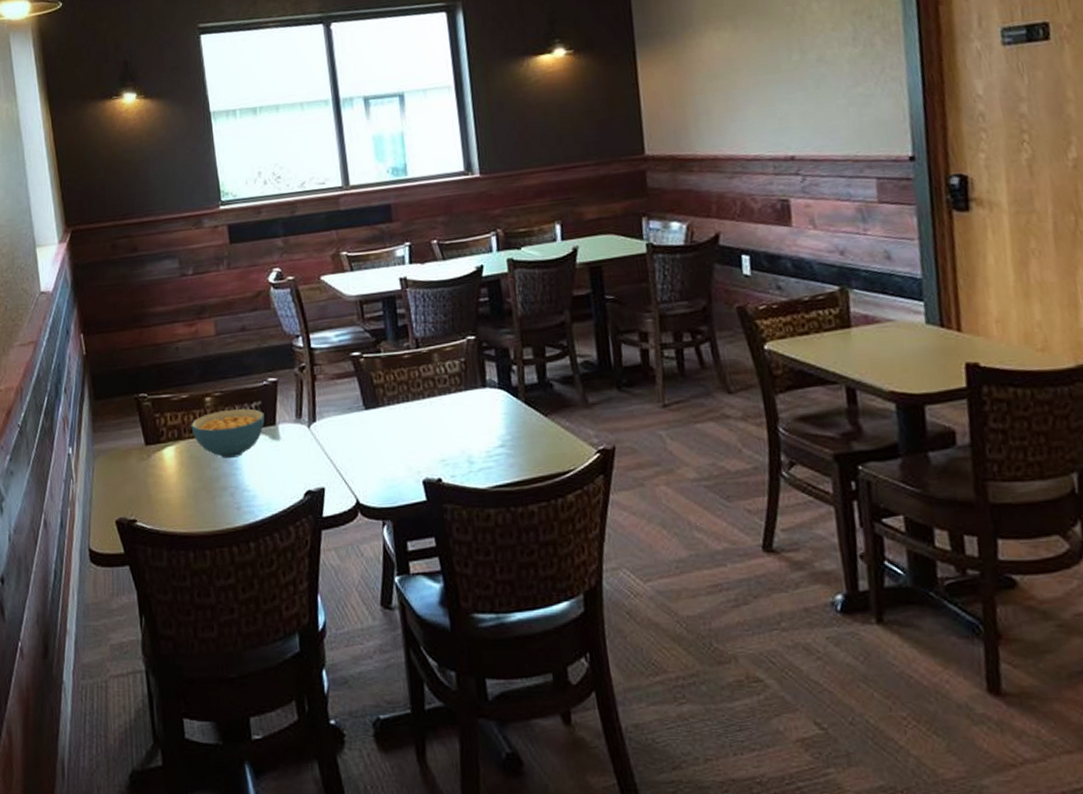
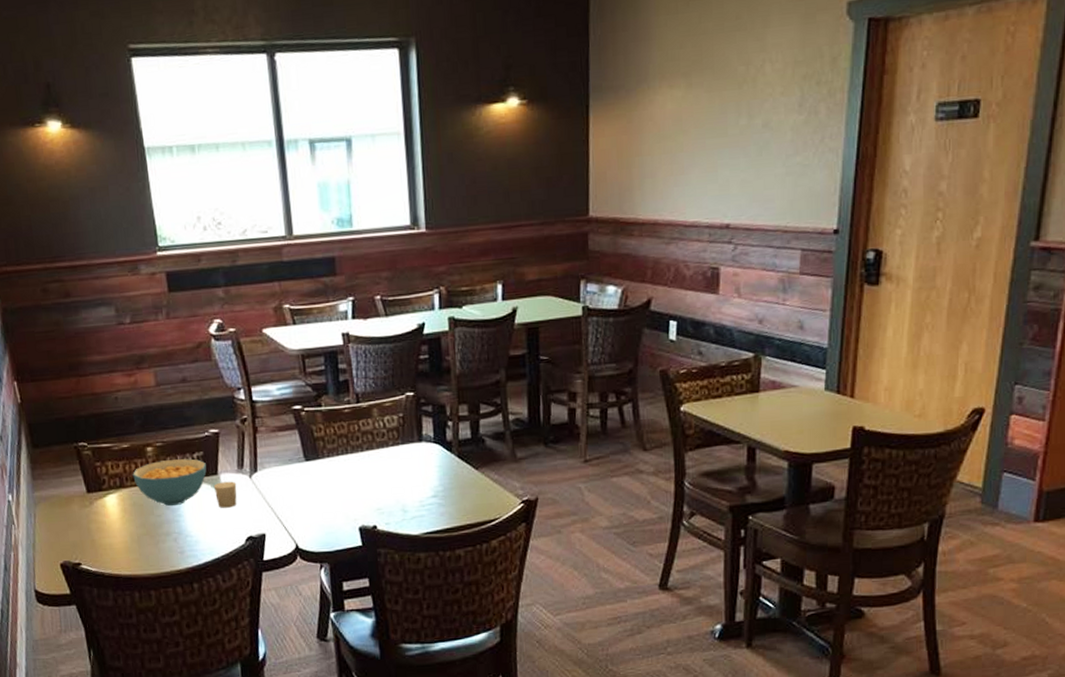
candle: none [272,431,296,462] -> present [214,481,237,509]

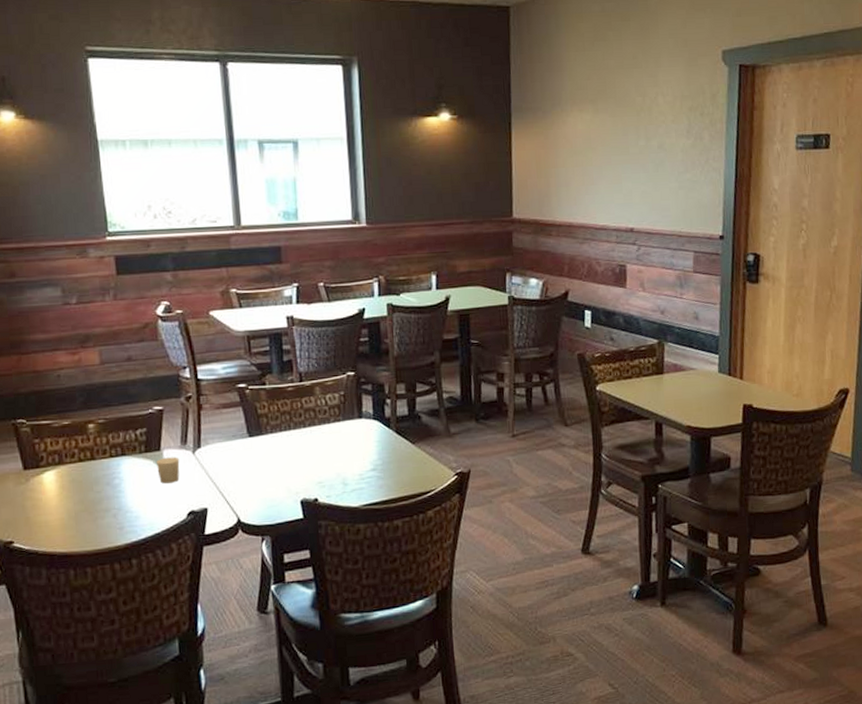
cereal bowl: present [132,459,207,507] -> none [72,435,149,483]

